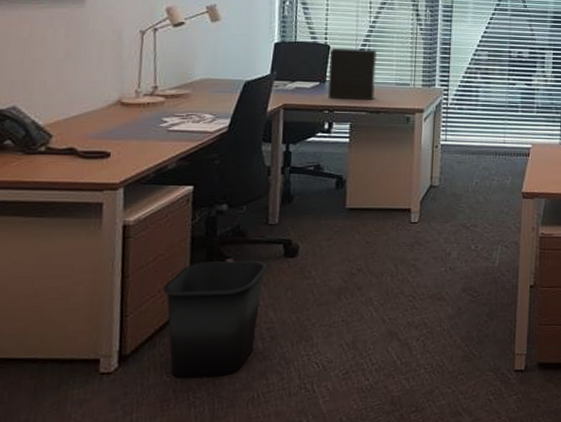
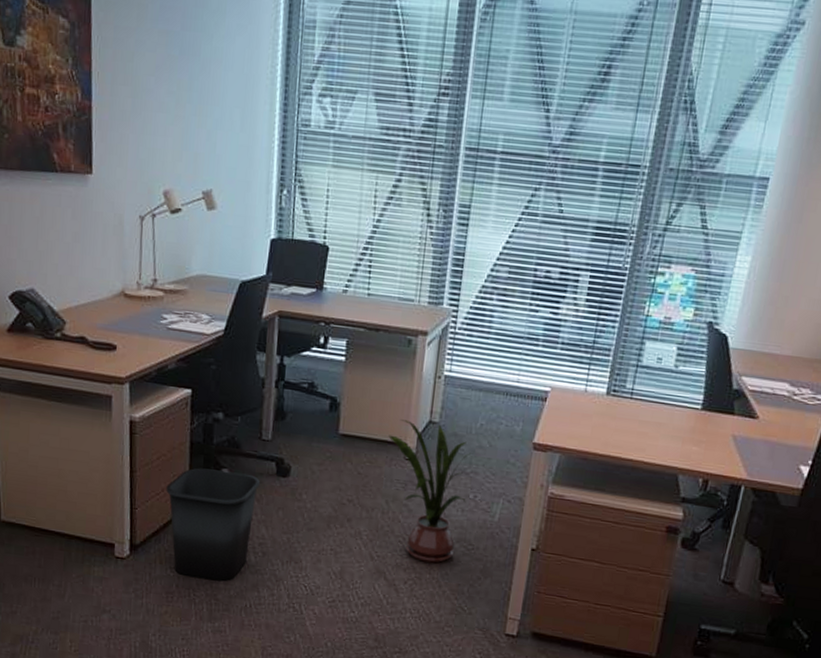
binder: present [328,49,377,100] -> none [324,250,379,315]
house plant: none [393,187,470,316] -> present [388,419,472,564]

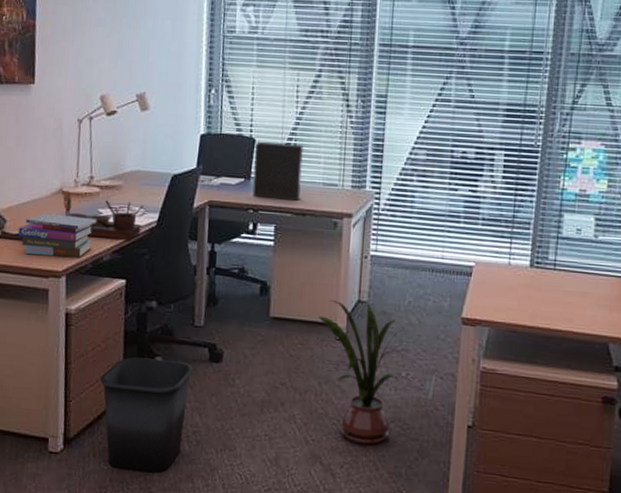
books: none [78,316,160,364] -> present [18,213,96,257]
desk organizer: none [125,292,211,349] -> present [63,190,144,241]
binder: none [324,250,379,315] -> present [252,142,303,201]

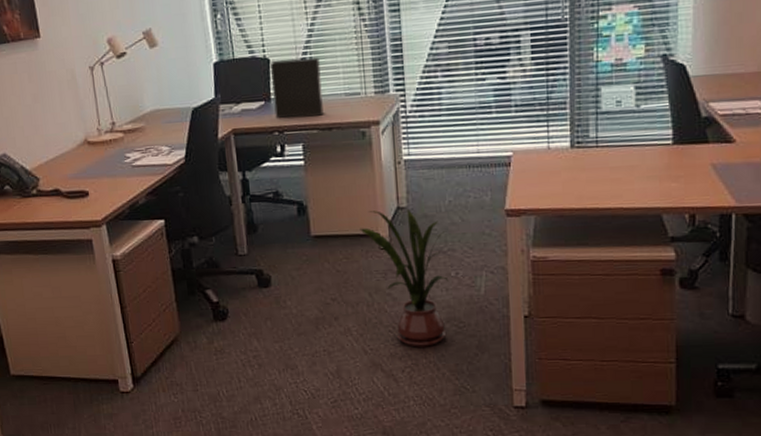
books: present [18,213,96,257] -> none [52,164,126,209]
desk organizer: present [63,190,144,241] -> none [89,139,171,183]
waste bin: present [100,357,194,474] -> none [156,291,245,400]

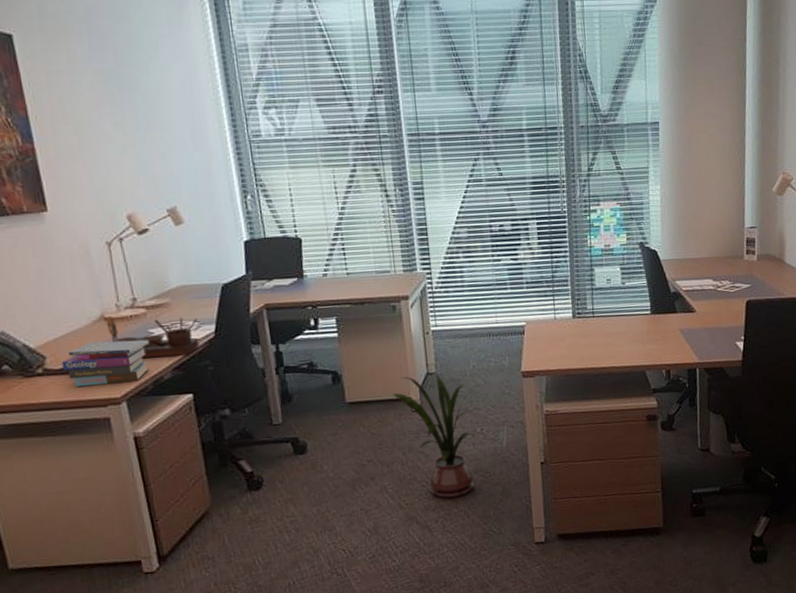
books: none [52,164,126,209] -> present [61,340,149,388]
desk organizer: none [89,139,171,183] -> present [106,315,200,359]
binder: present [269,57,324,118] -> none [301,238,356,294]

